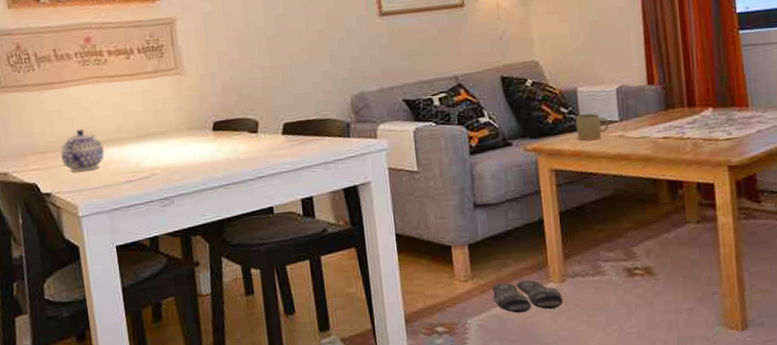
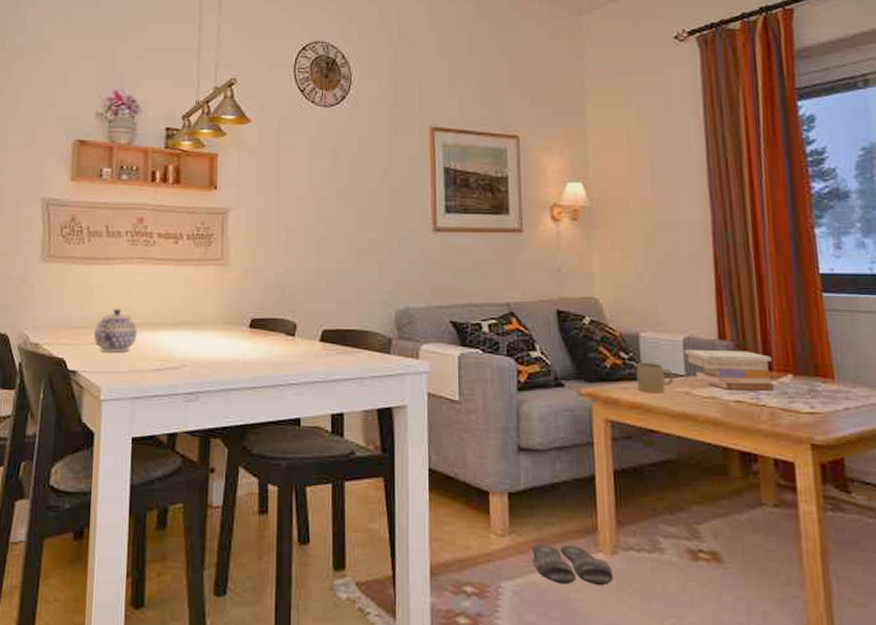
books: none [617,92,697,129] -> present [684,350,774,391]

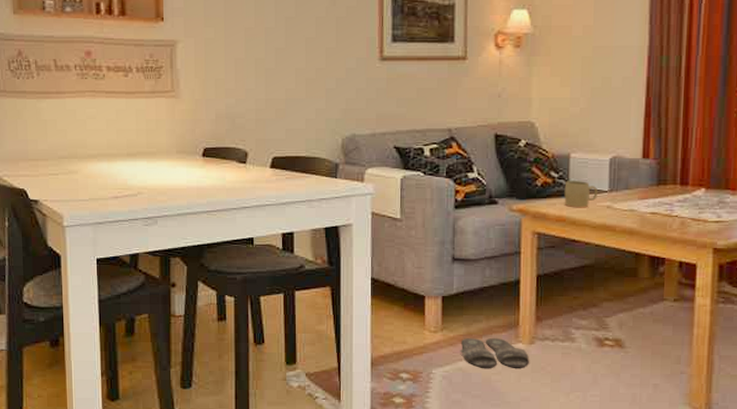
teapot: present [93,308,137,353] -> none [51,140,94,182]
books: present [684,350,774,391] -> none [609,168,689,203]

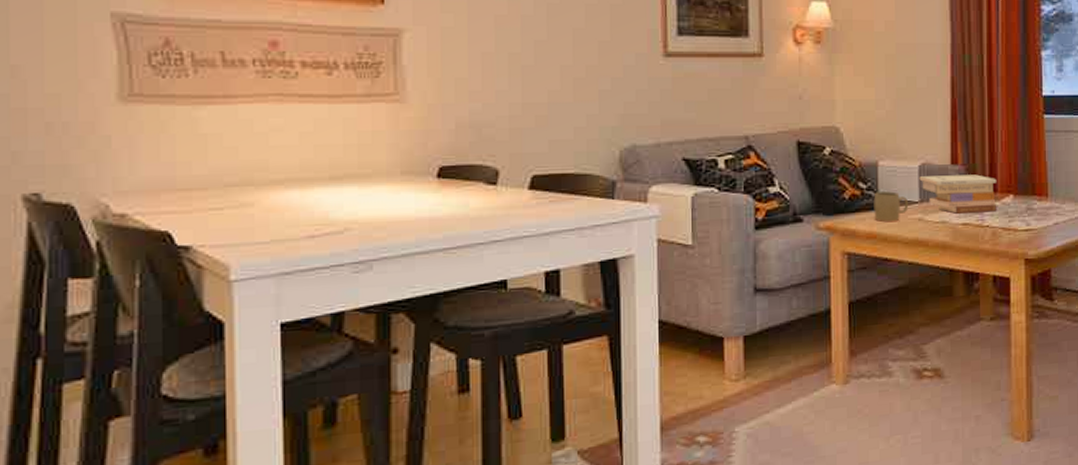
slippers: present [460,337,529,368] -> none [766,380,844,419]
books: none [609,168,689,203] -> present [919,174,997,214]

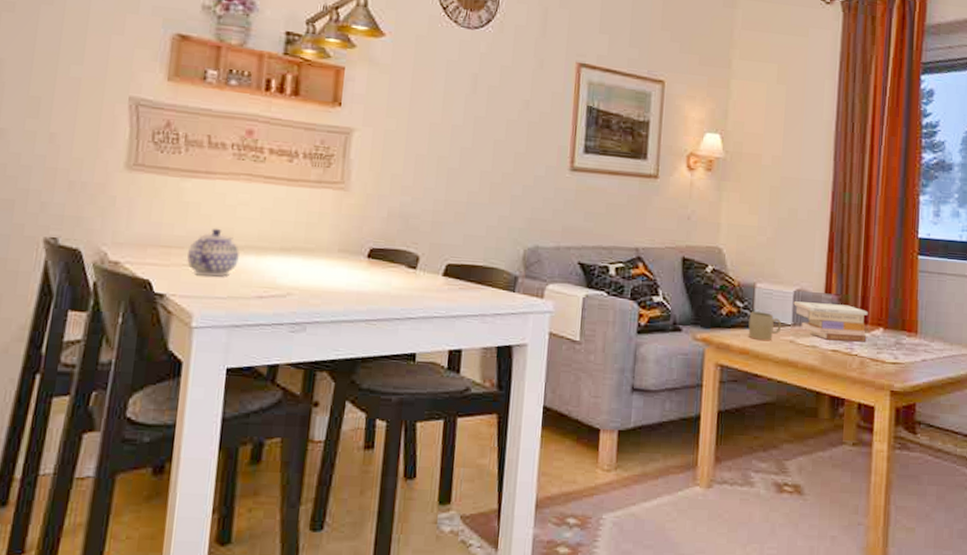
teapot: none [212,161,279,220] -> present [186,228,240,277]

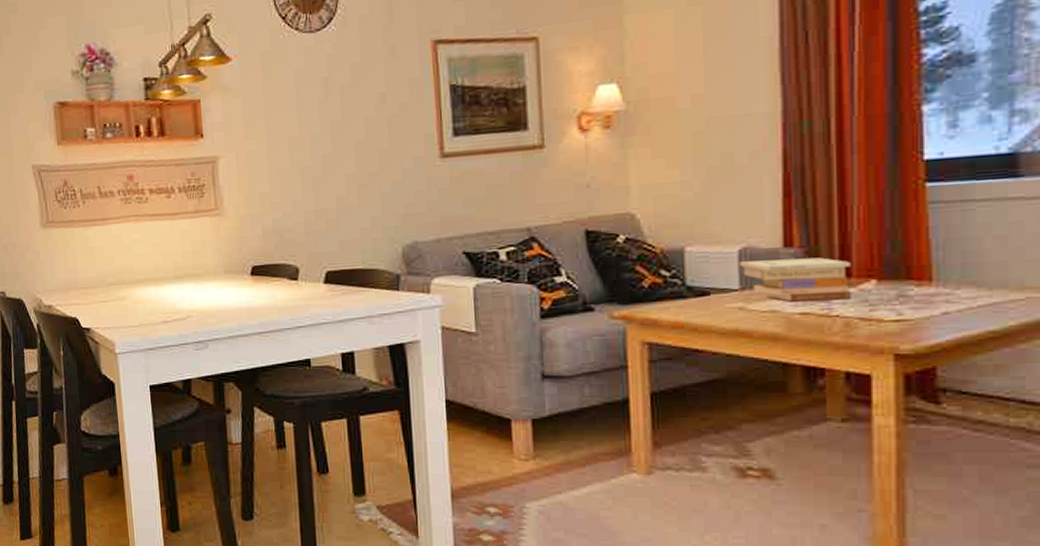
teapot: present [186,228,240,277] -> none [100,266,142,309]
mug: present [748,311,781,342] -> none [679,279,724,312]

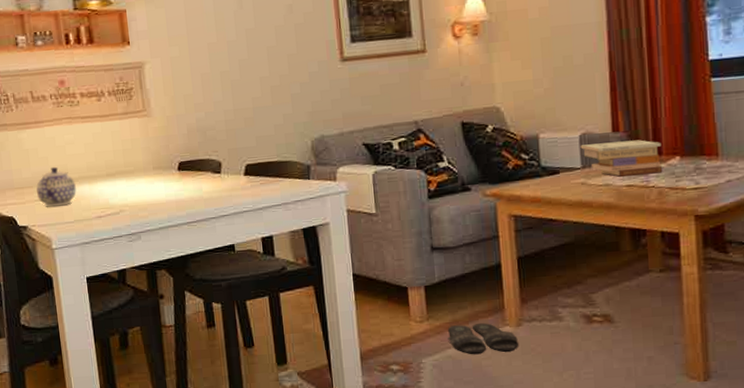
teapot: none [100,266,142,309] -> present [36,166,77,207]
slippers: none [558,466,647,503] -> present [448,322,518,354]

